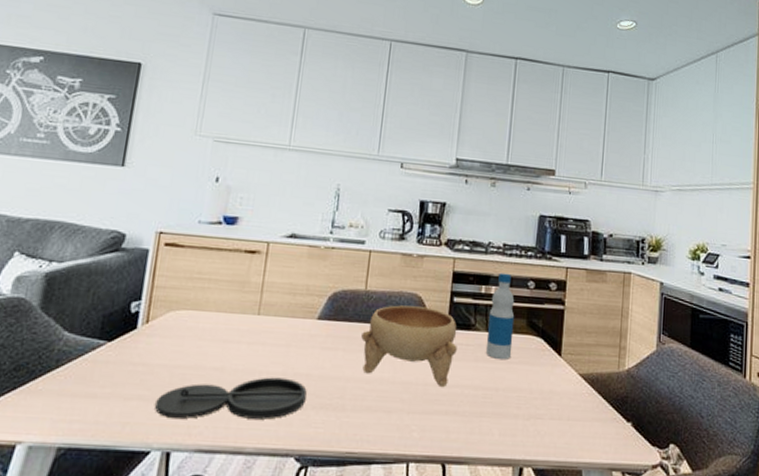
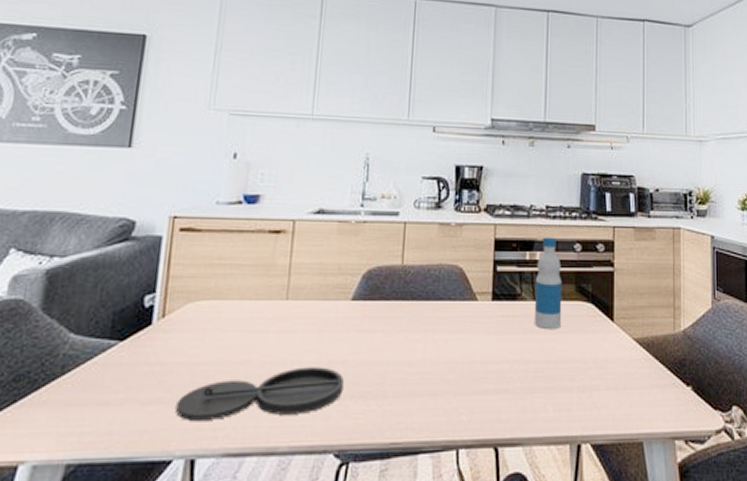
bowl: present [361,305,457,388] -> none [400,279,503,365]

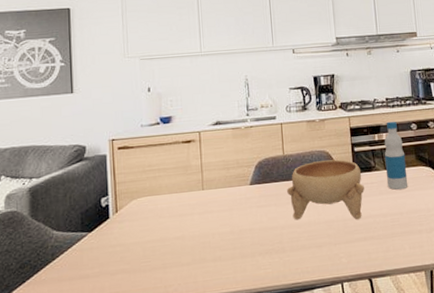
plate: present [176,367,344,421] -> none [136,235,253,283]
bowl: none [400,279,503,365] -> present [287,159,364,220]

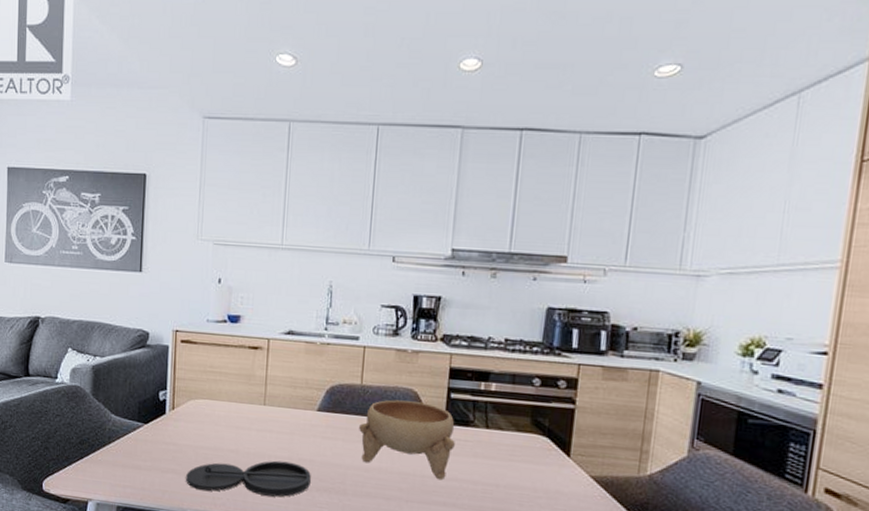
plate: none [136,235,253,283] -> present [186,460,311,497]
bottle: present [384,121,408,190] -> none [486,369,518,457]

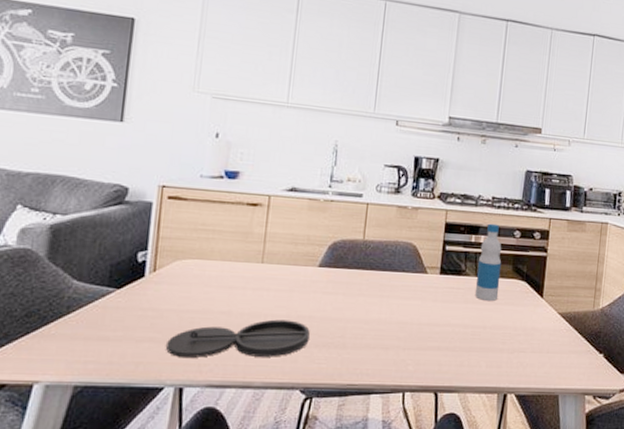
bowl: present [359,399,455,481] -> none [360,253,449,327]
bottle: none [486,369,518,457] -> present [475,223,502,301]

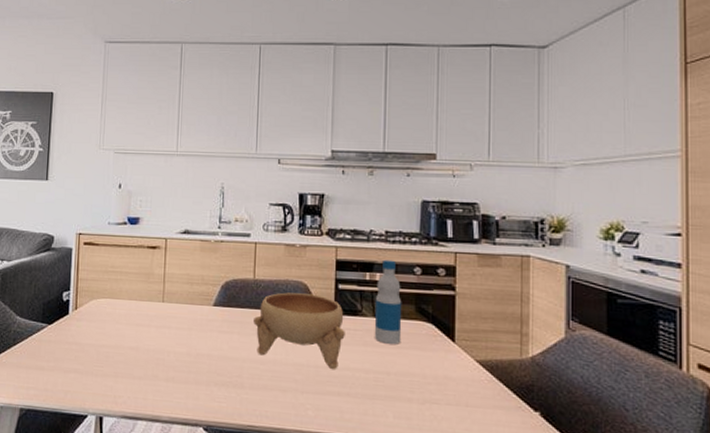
plate: present [166,319,310,358] -> none [88,356,209,393]
bowl: none [360,253,449,327] -> present [254,292,345,370]

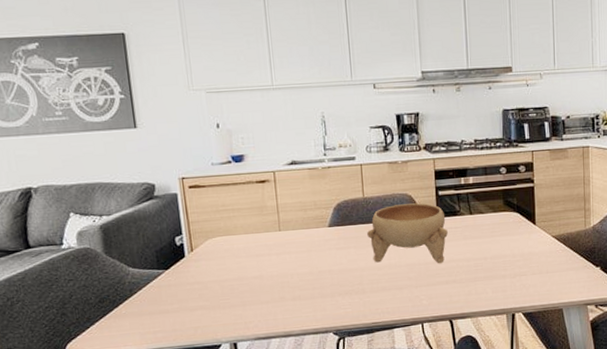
bottle: present [374,259,402,344] -> none [470,164,494,235]

